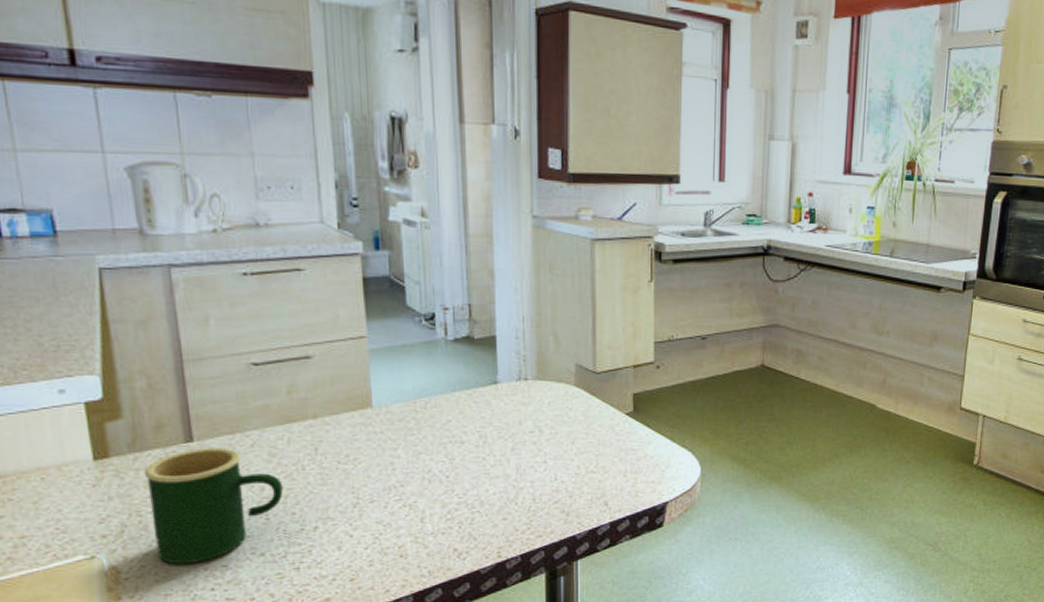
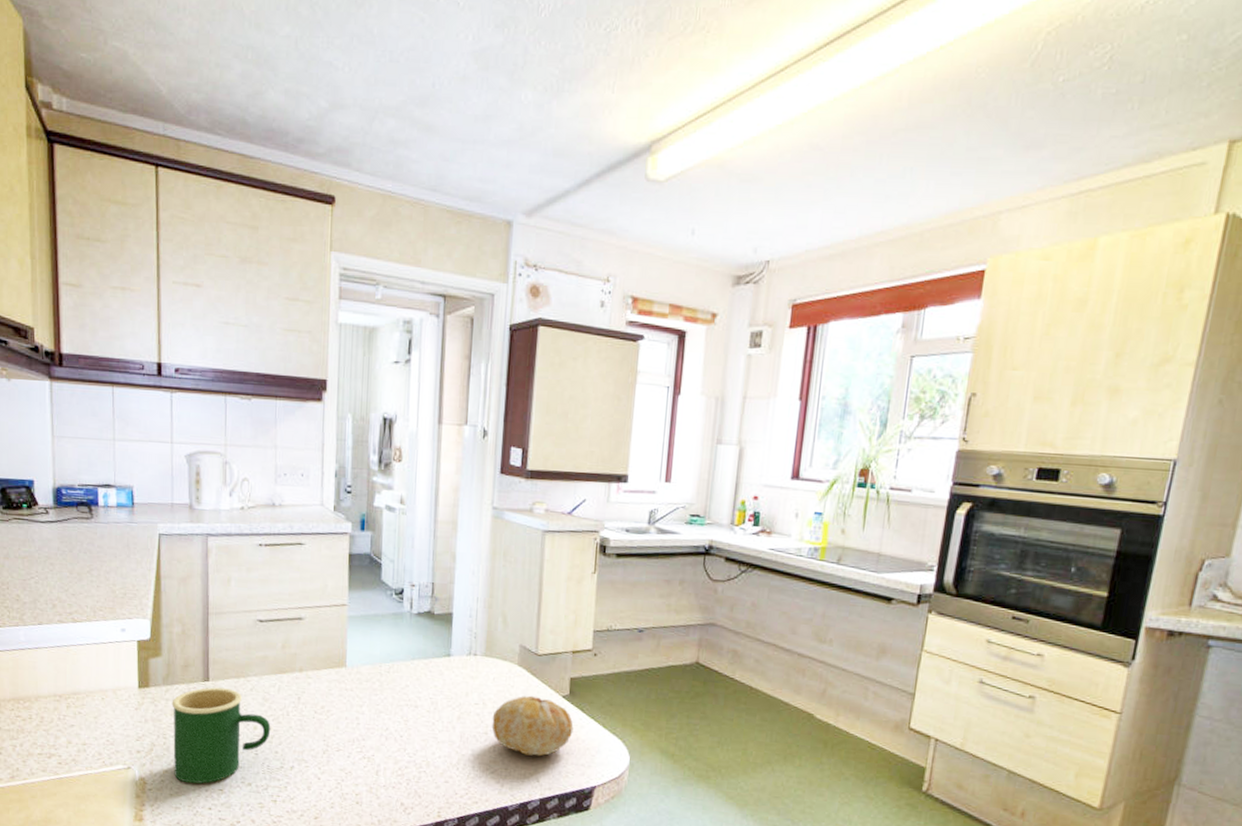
fruit: none [551,416,640,480] -> present [491,695,574,757]

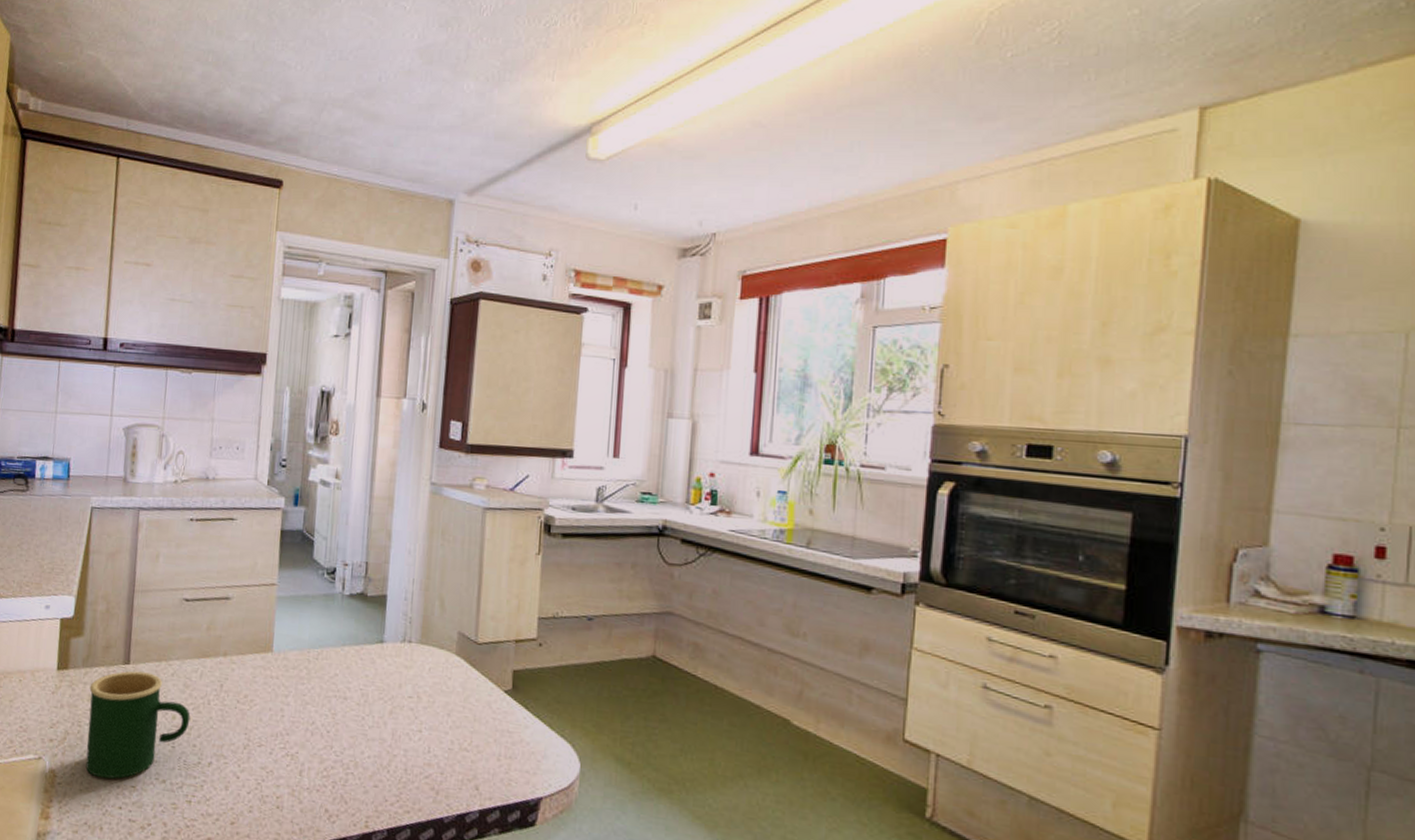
fruit: present [491,695,574,757] -> none [426,689,517,760]

